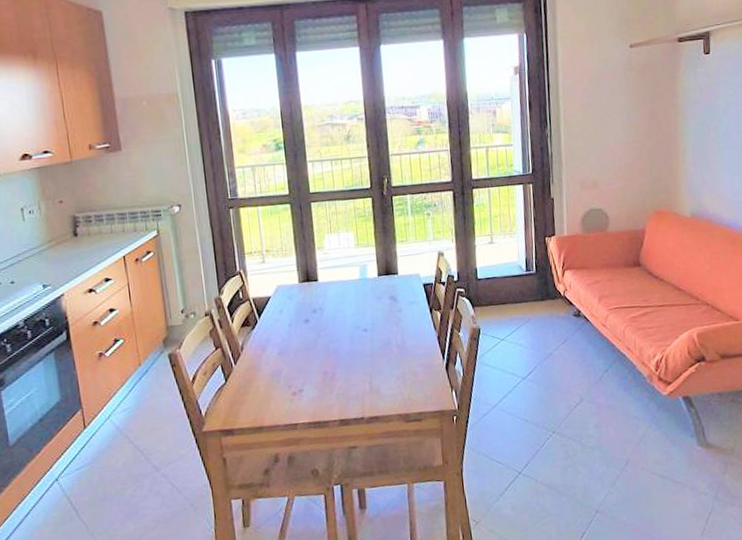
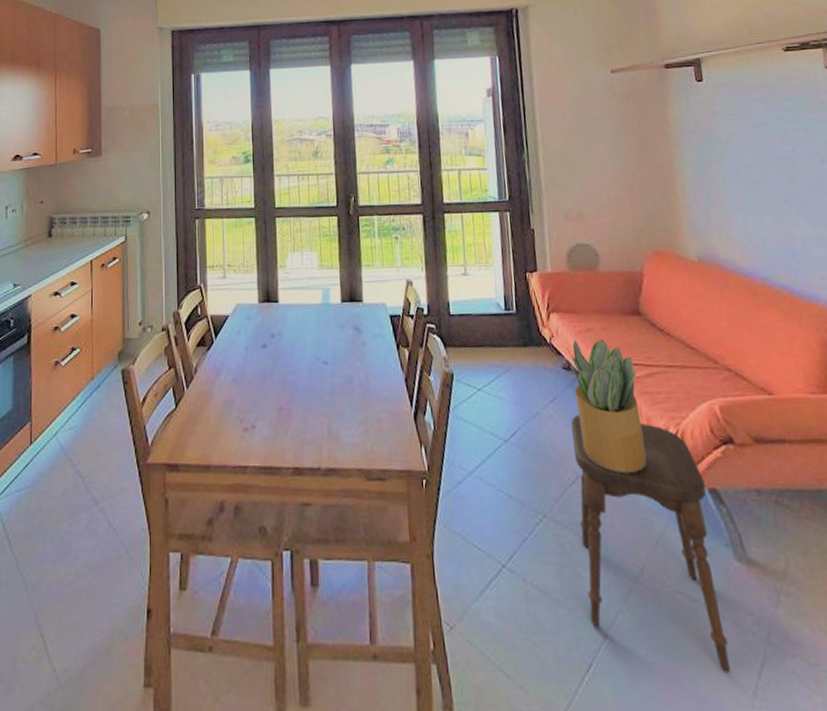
stool: none [578,351,687,524] -> present [571,414,731,674]
potted plant: none [579,289,637,393] -> present [569,339,647,473]

